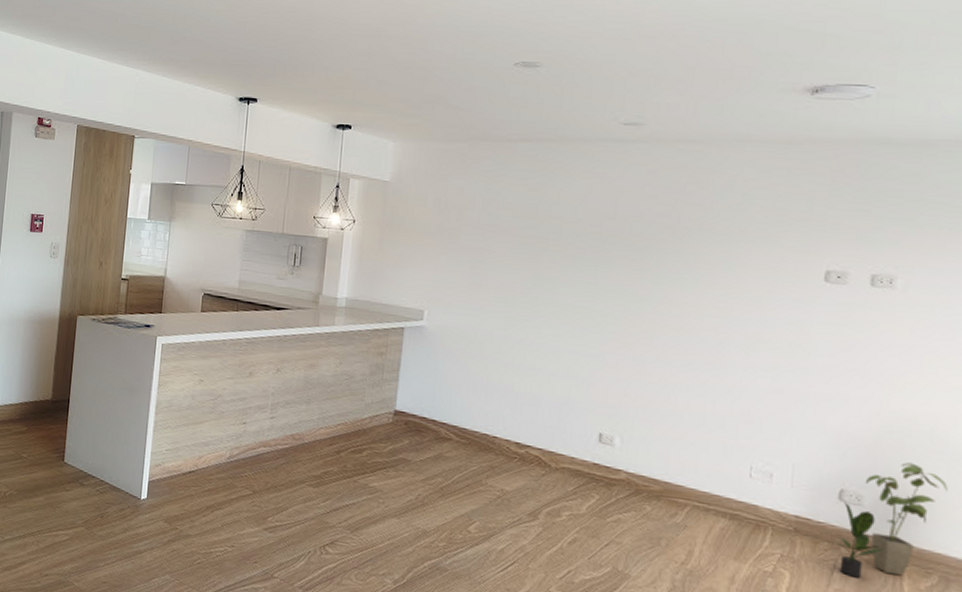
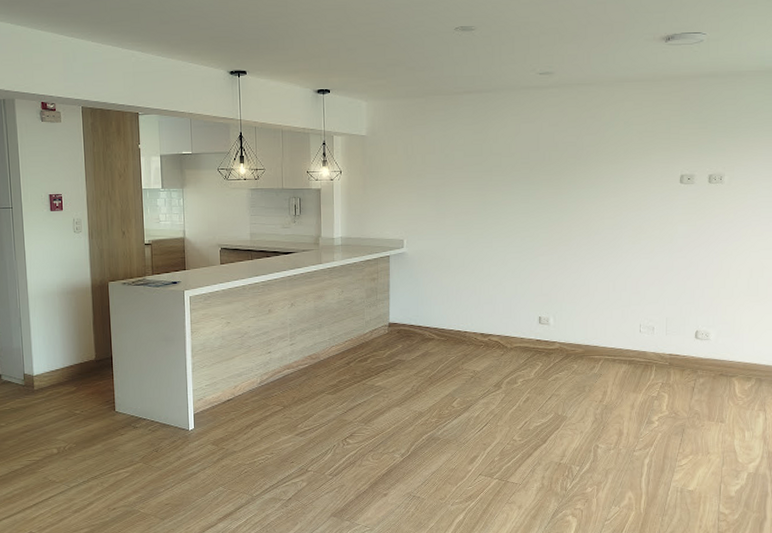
potted plant: present [835,502,883,578] -> none [695,339,723,390]
house plant: present [864,462,948,576] -> none [710,305,759,384]

